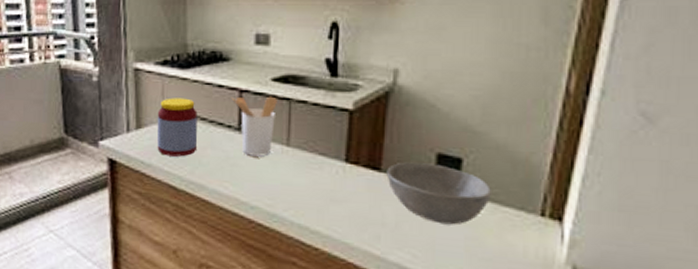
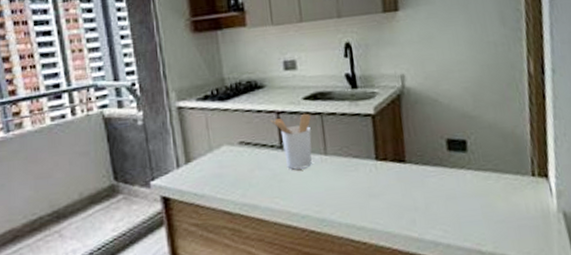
jar: present [157,98,198,157] -> none [204,127,246,184]
bowl: present [386,162,491,225] -> none [410,148,494,199]

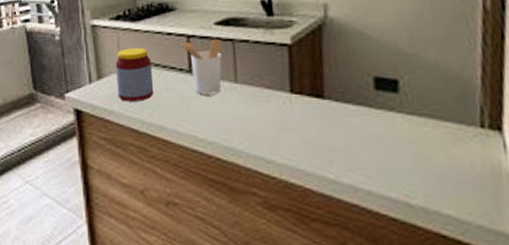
jar: none [204,127,246,184] -> present [115,47,154,102]

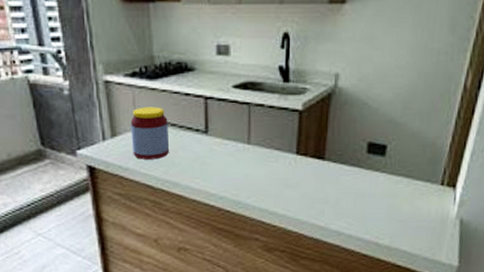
utensil holder: present [180,38,222,95] -> none [197,101,238,155]

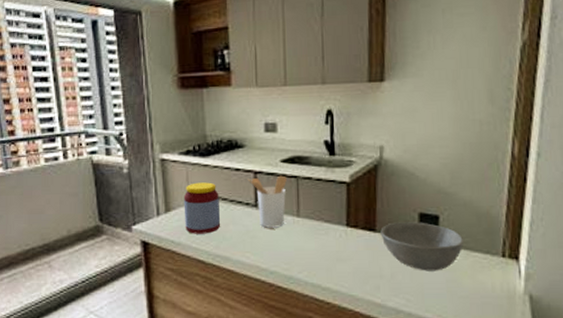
utensil holder: none [197,101,238,155] -> present [247,175,287,228]
bowl: none [329,151,407,198] -> present [380,222,464,271]

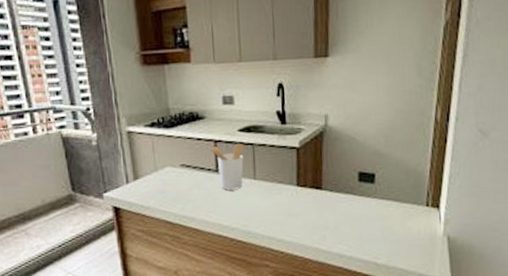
jar: present [183,182,221,234] -> none [150,151,186,199]
bowl: present [380,222,464,271] -> none [326,179,395,221]

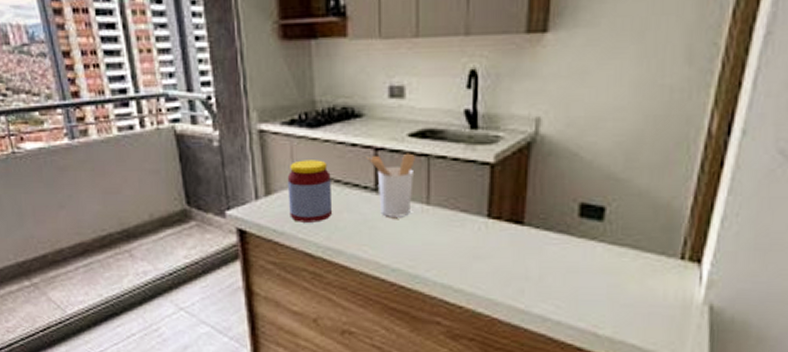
jar: none [150,151,186,199] -> present [287,160,333,223]

